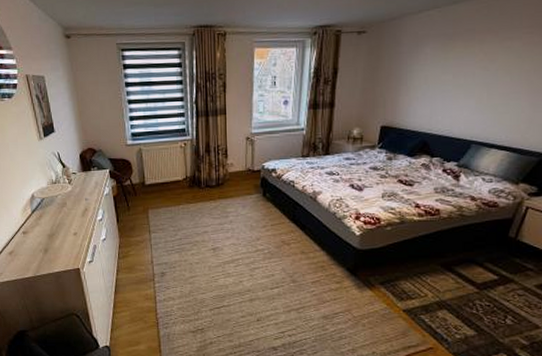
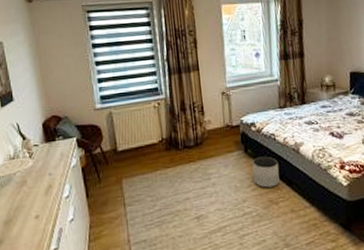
planter: none [268,201,295,230] -> present [252,156,280,188]

